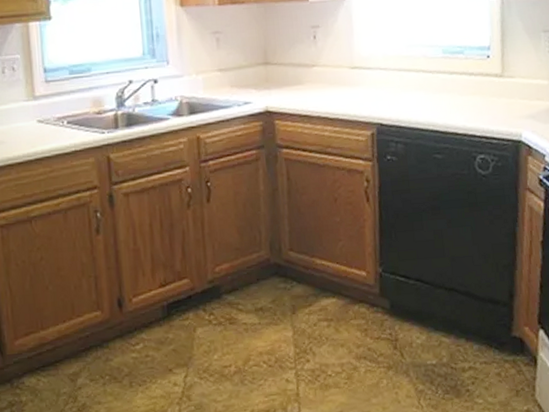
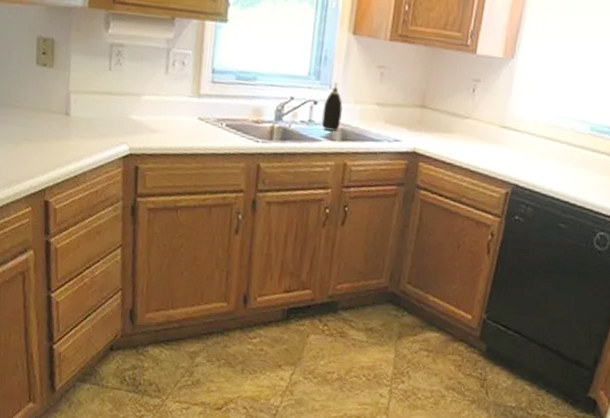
soap dispenser: none [164,57,186,107] -> present [321,82,343,131]

